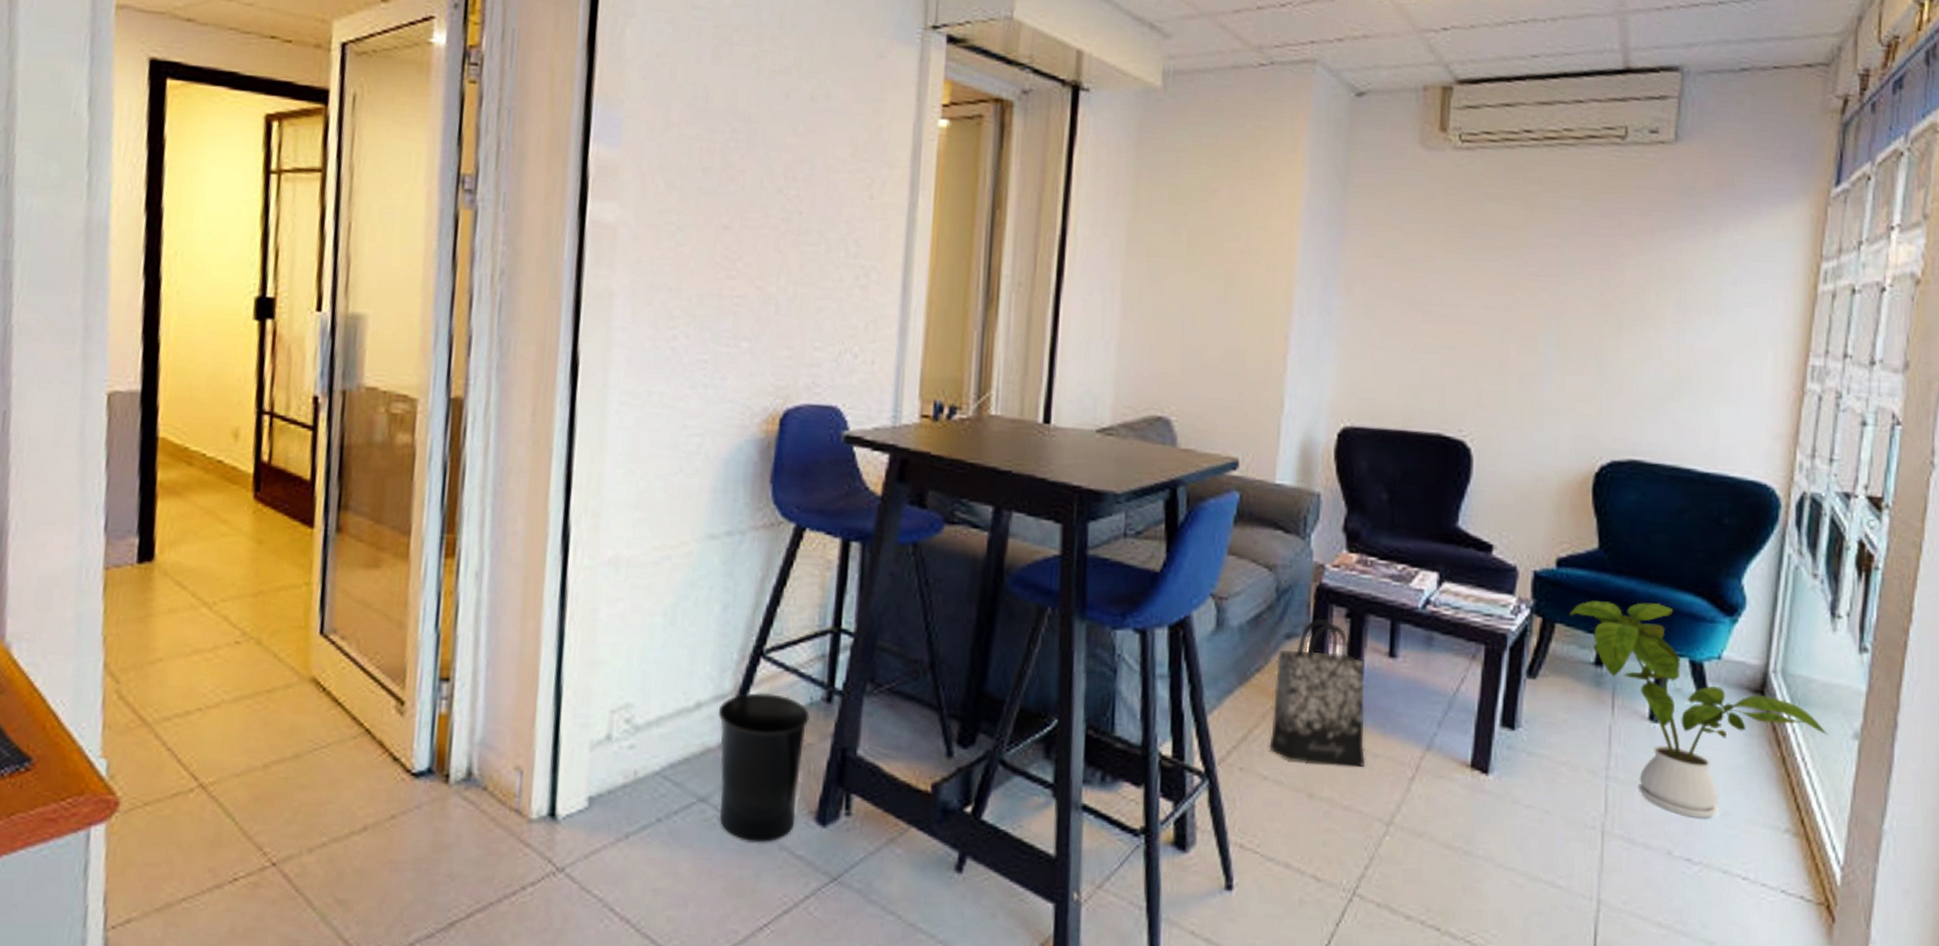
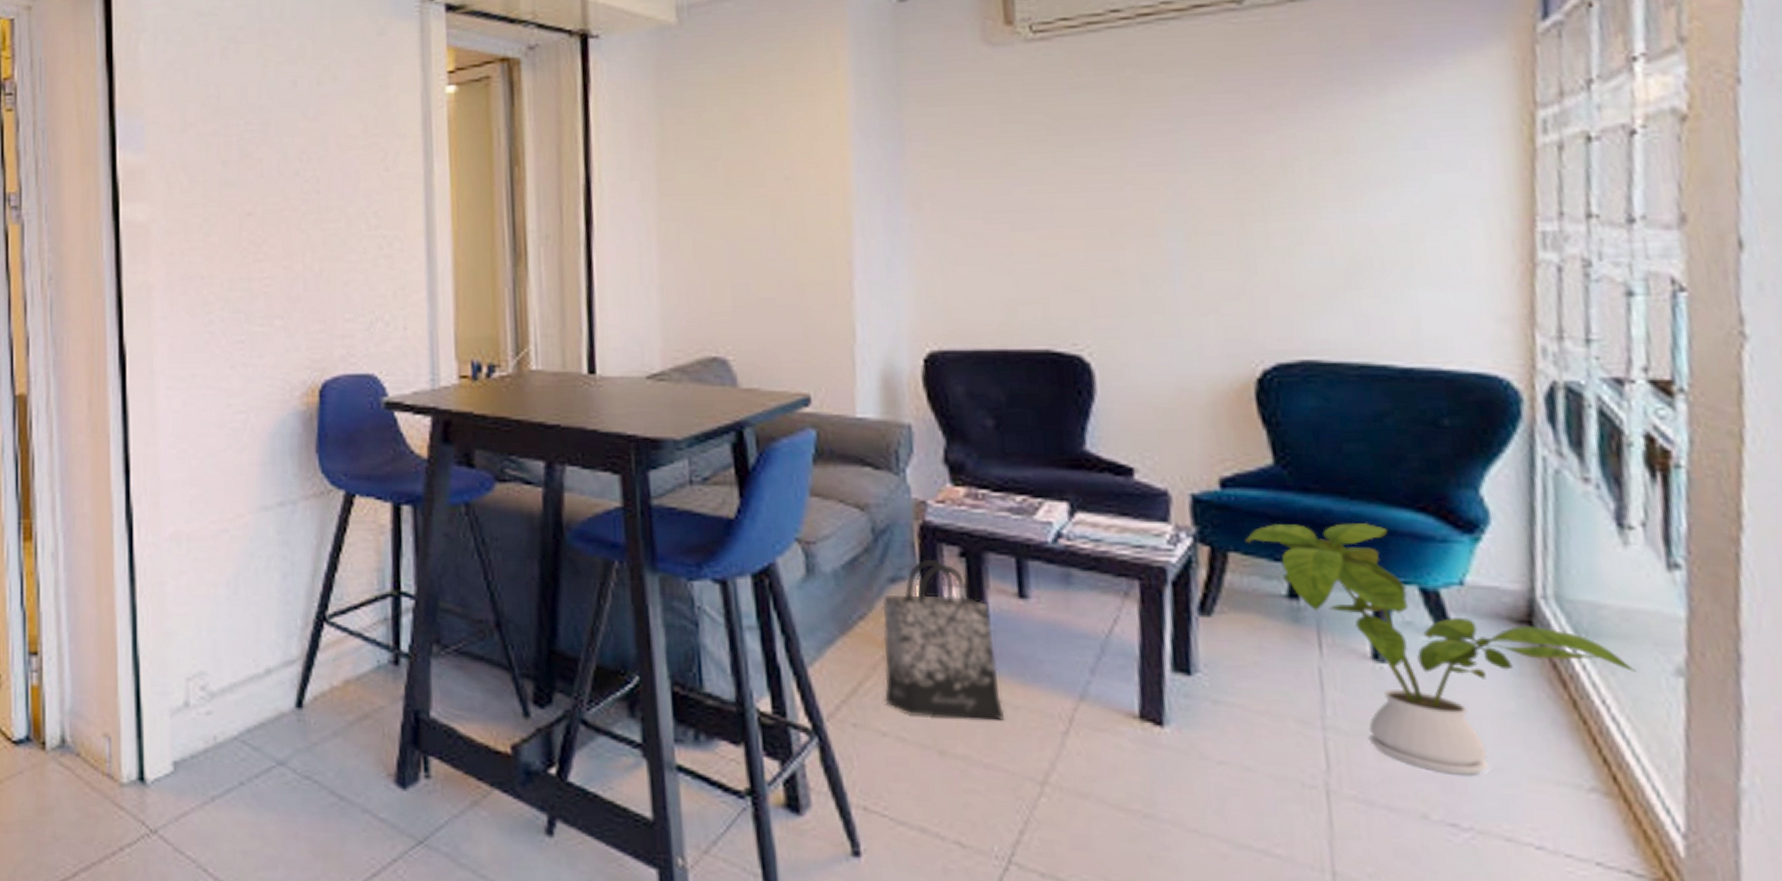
waste bin: present [718,693,810,842] -> none [288,658,379,804]

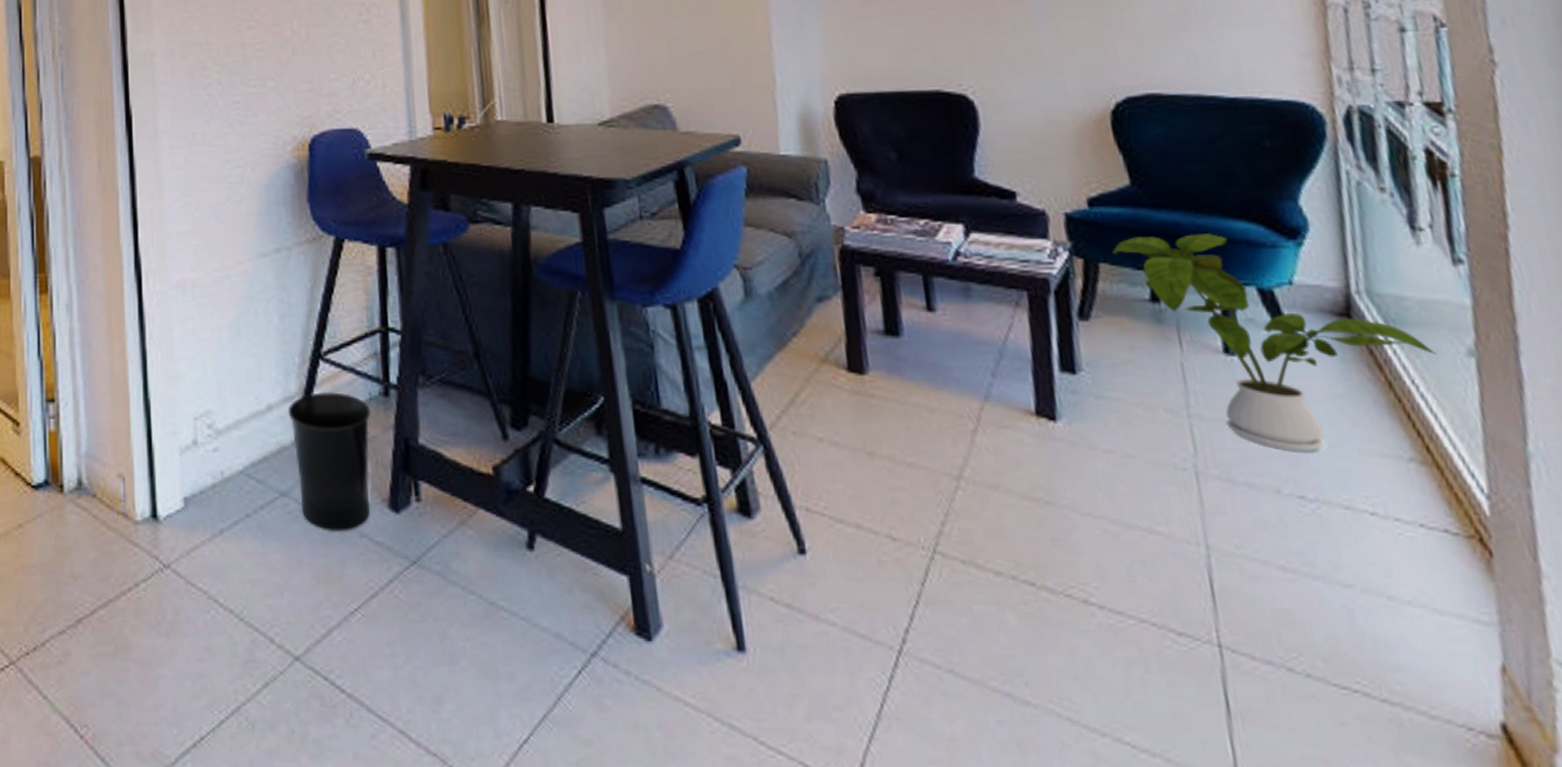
waste bin: none [288,658,379,804] -> present [288,392,371,530]
shopping bag: present [882,559,1005,720] -> none [811,279,922,422]

